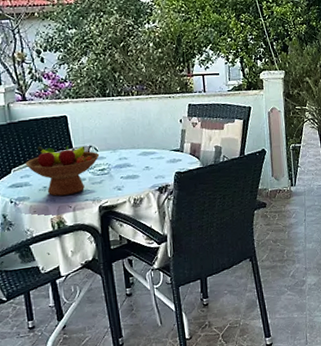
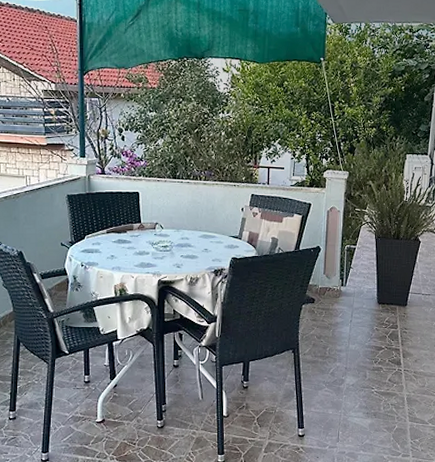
fruit bowl: present [25,146,100,196] -> none [97,218,164,266]

